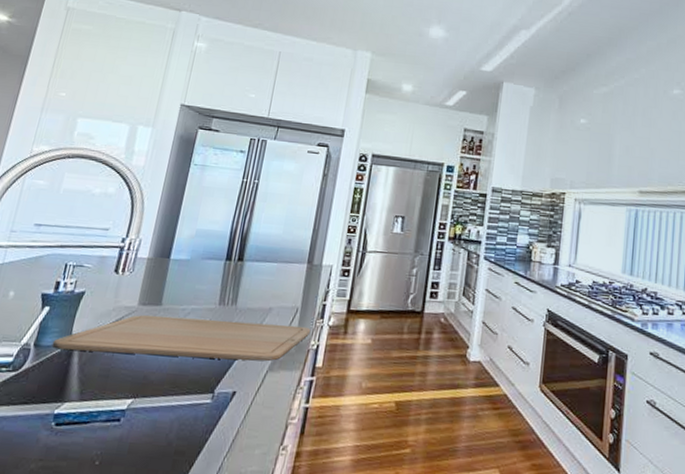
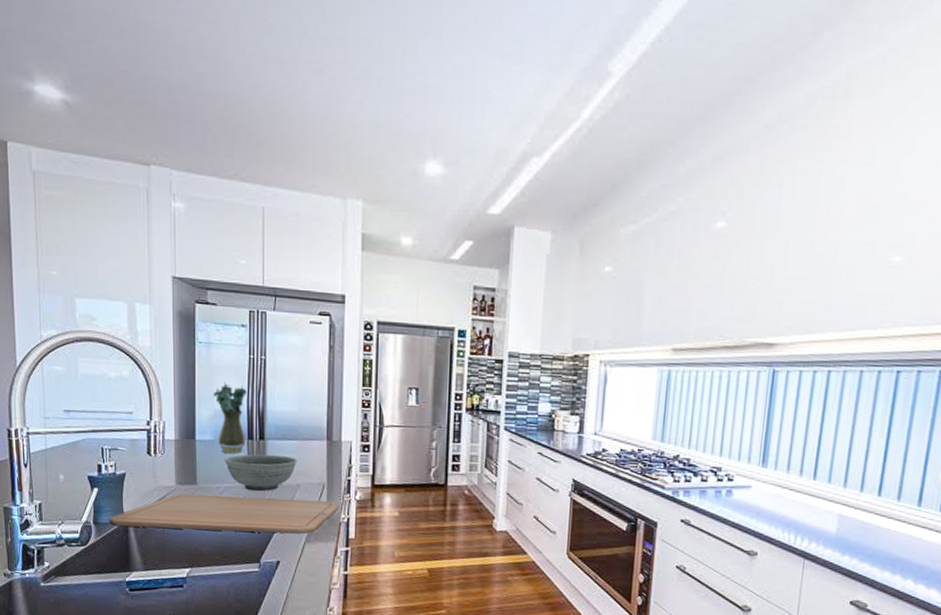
vase: none [193,203,234,275] -> present [213,382,247,454]
bowl: none [196,275,274,315] -> present [225,454,297,492]

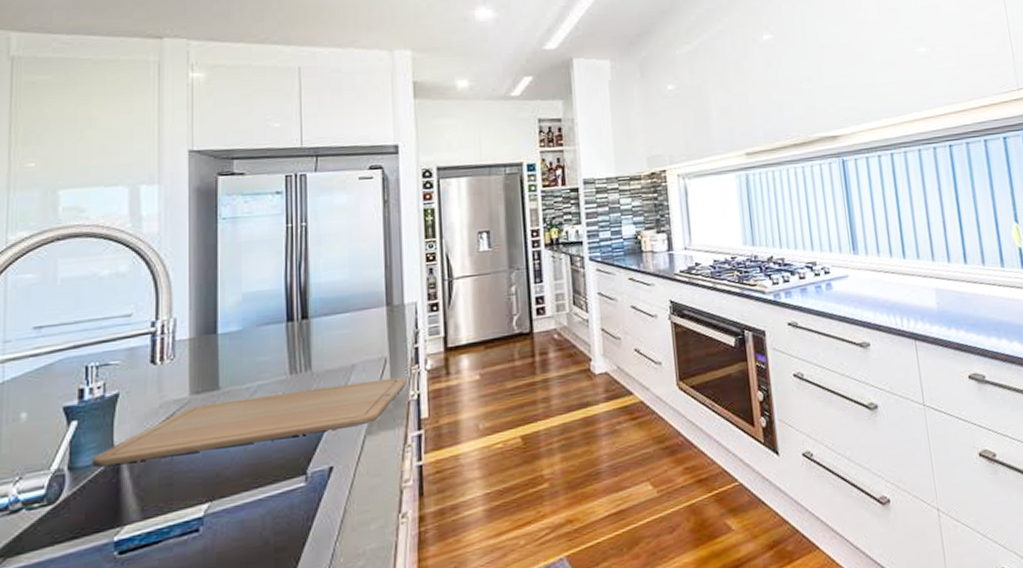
vase: present [213,382,247,454] -> none [240,259,284,344]
bowl: present [225,454,297,492] -> none [256,333,351,384]

